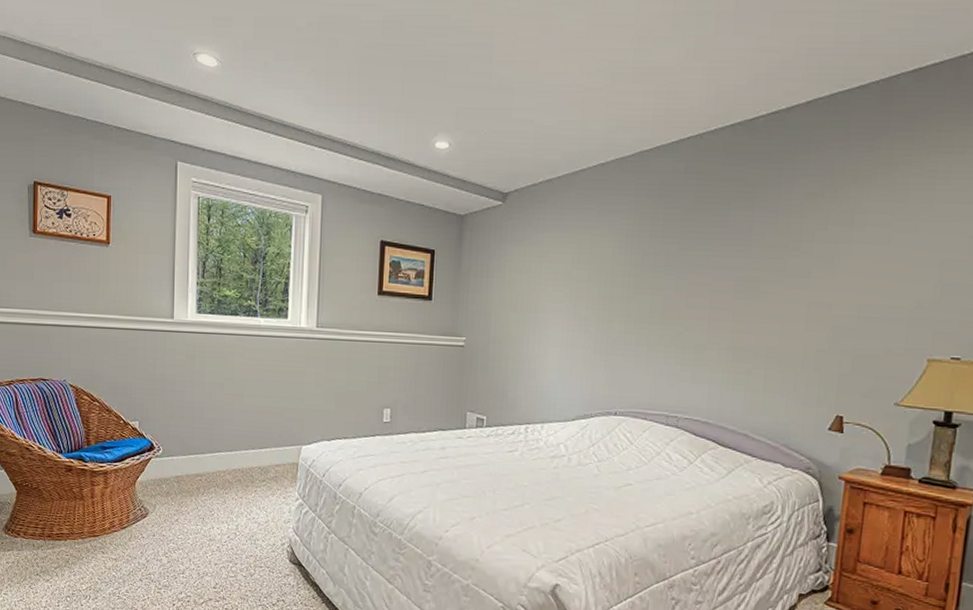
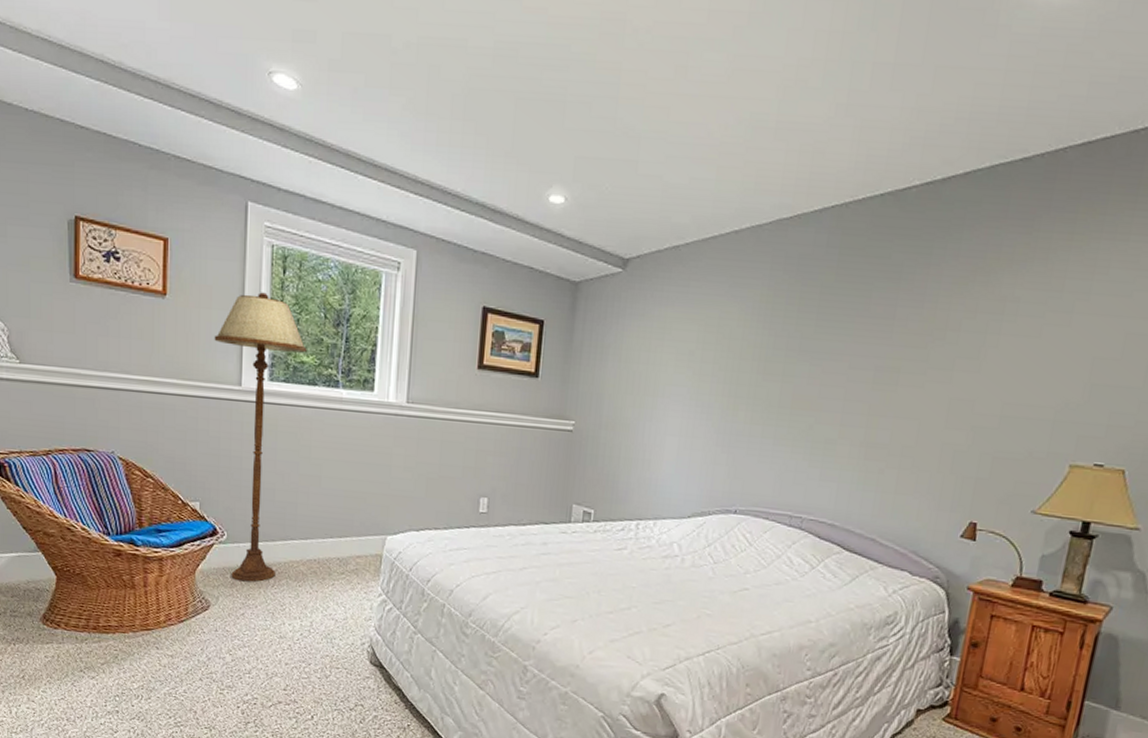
floor lamp: none [150,237,229,491] -> present [214,292,307,582]

